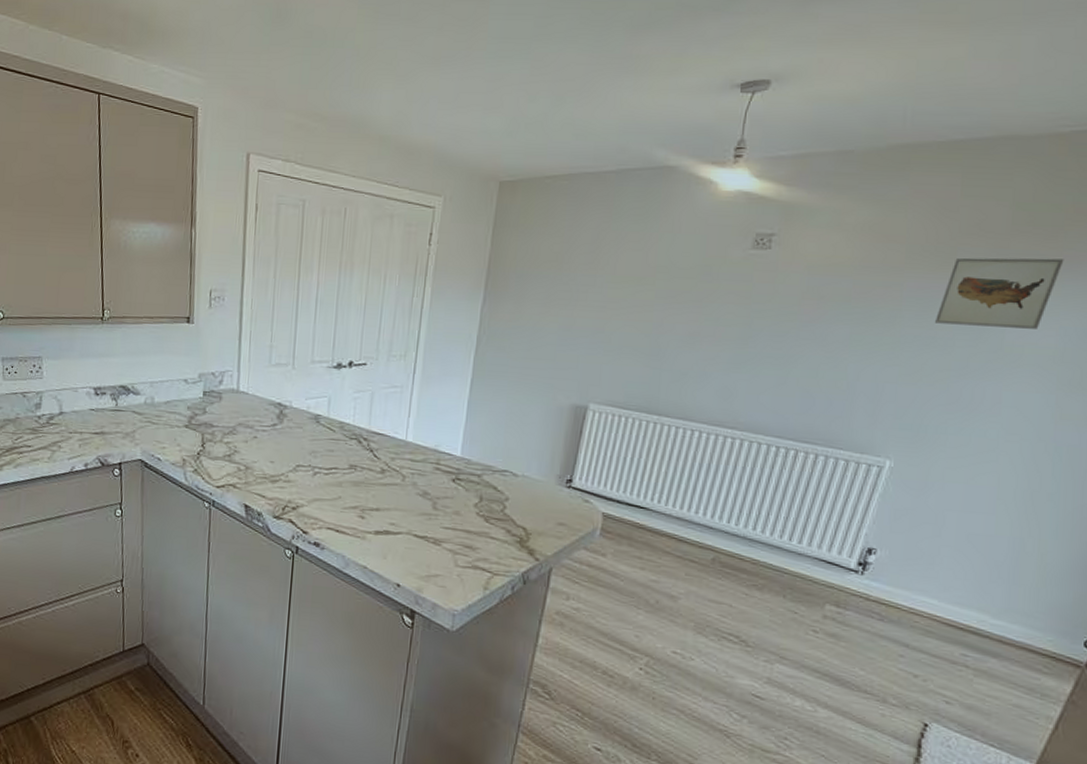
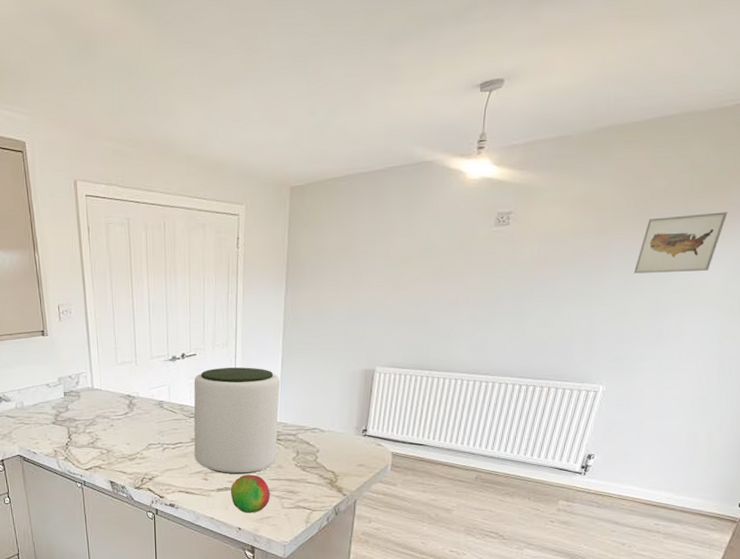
plant pot: none [351,383,467,517] -> present [193,367,281,475]
fruit: none [391,517,442,568] -> present [230,474,270,514]

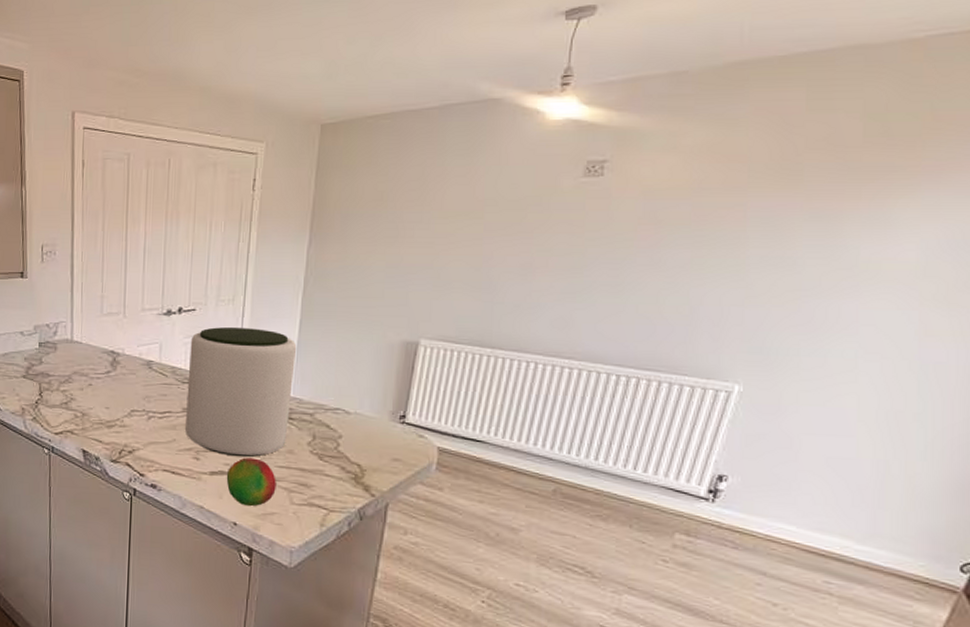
wall art: present [634,212,728,274] -> none [783,169,923,244]

